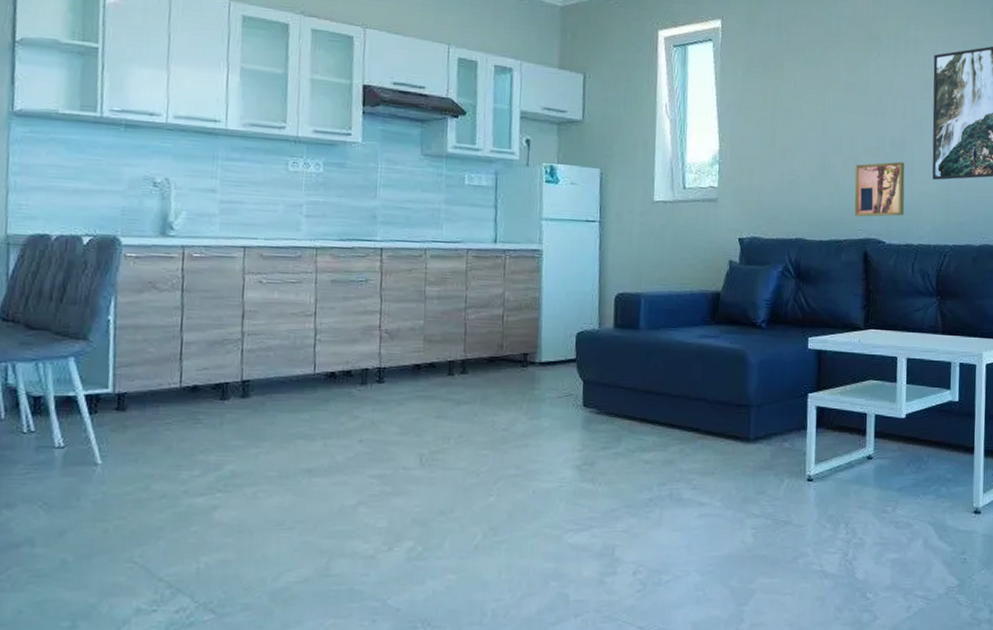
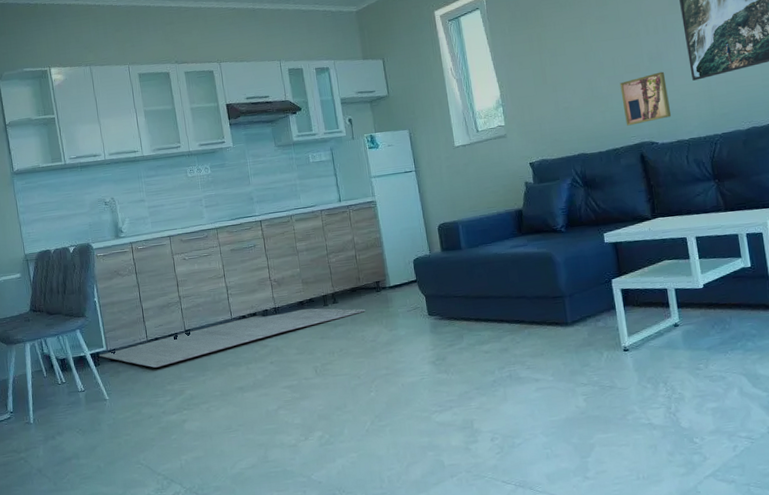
rug: none [99,374,503,427] -> present [99,308,365,368]

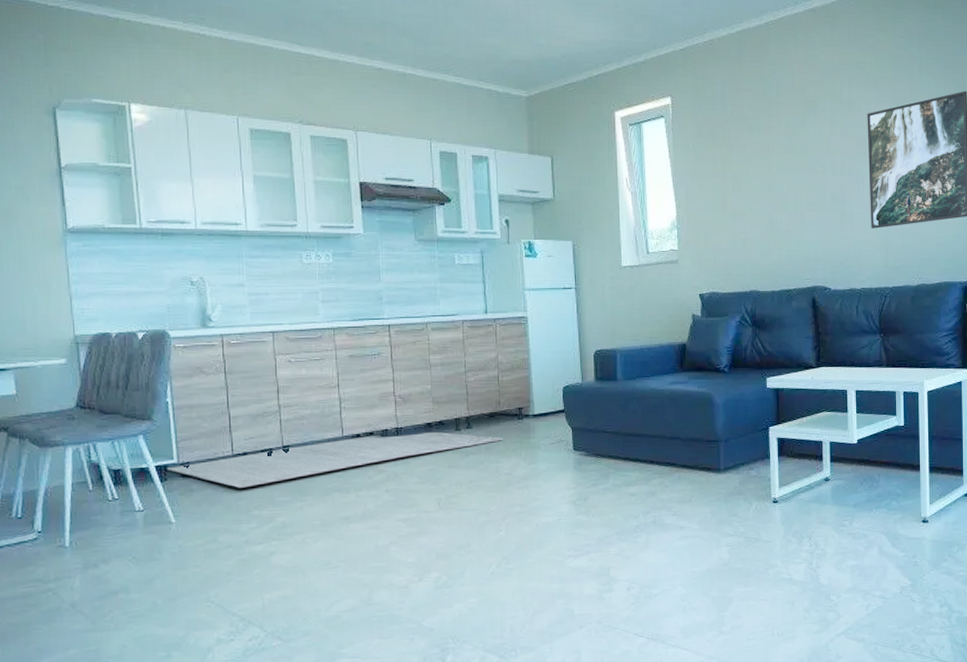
wall art: present [619,71,672,126] -> none [800,214,847,267]

